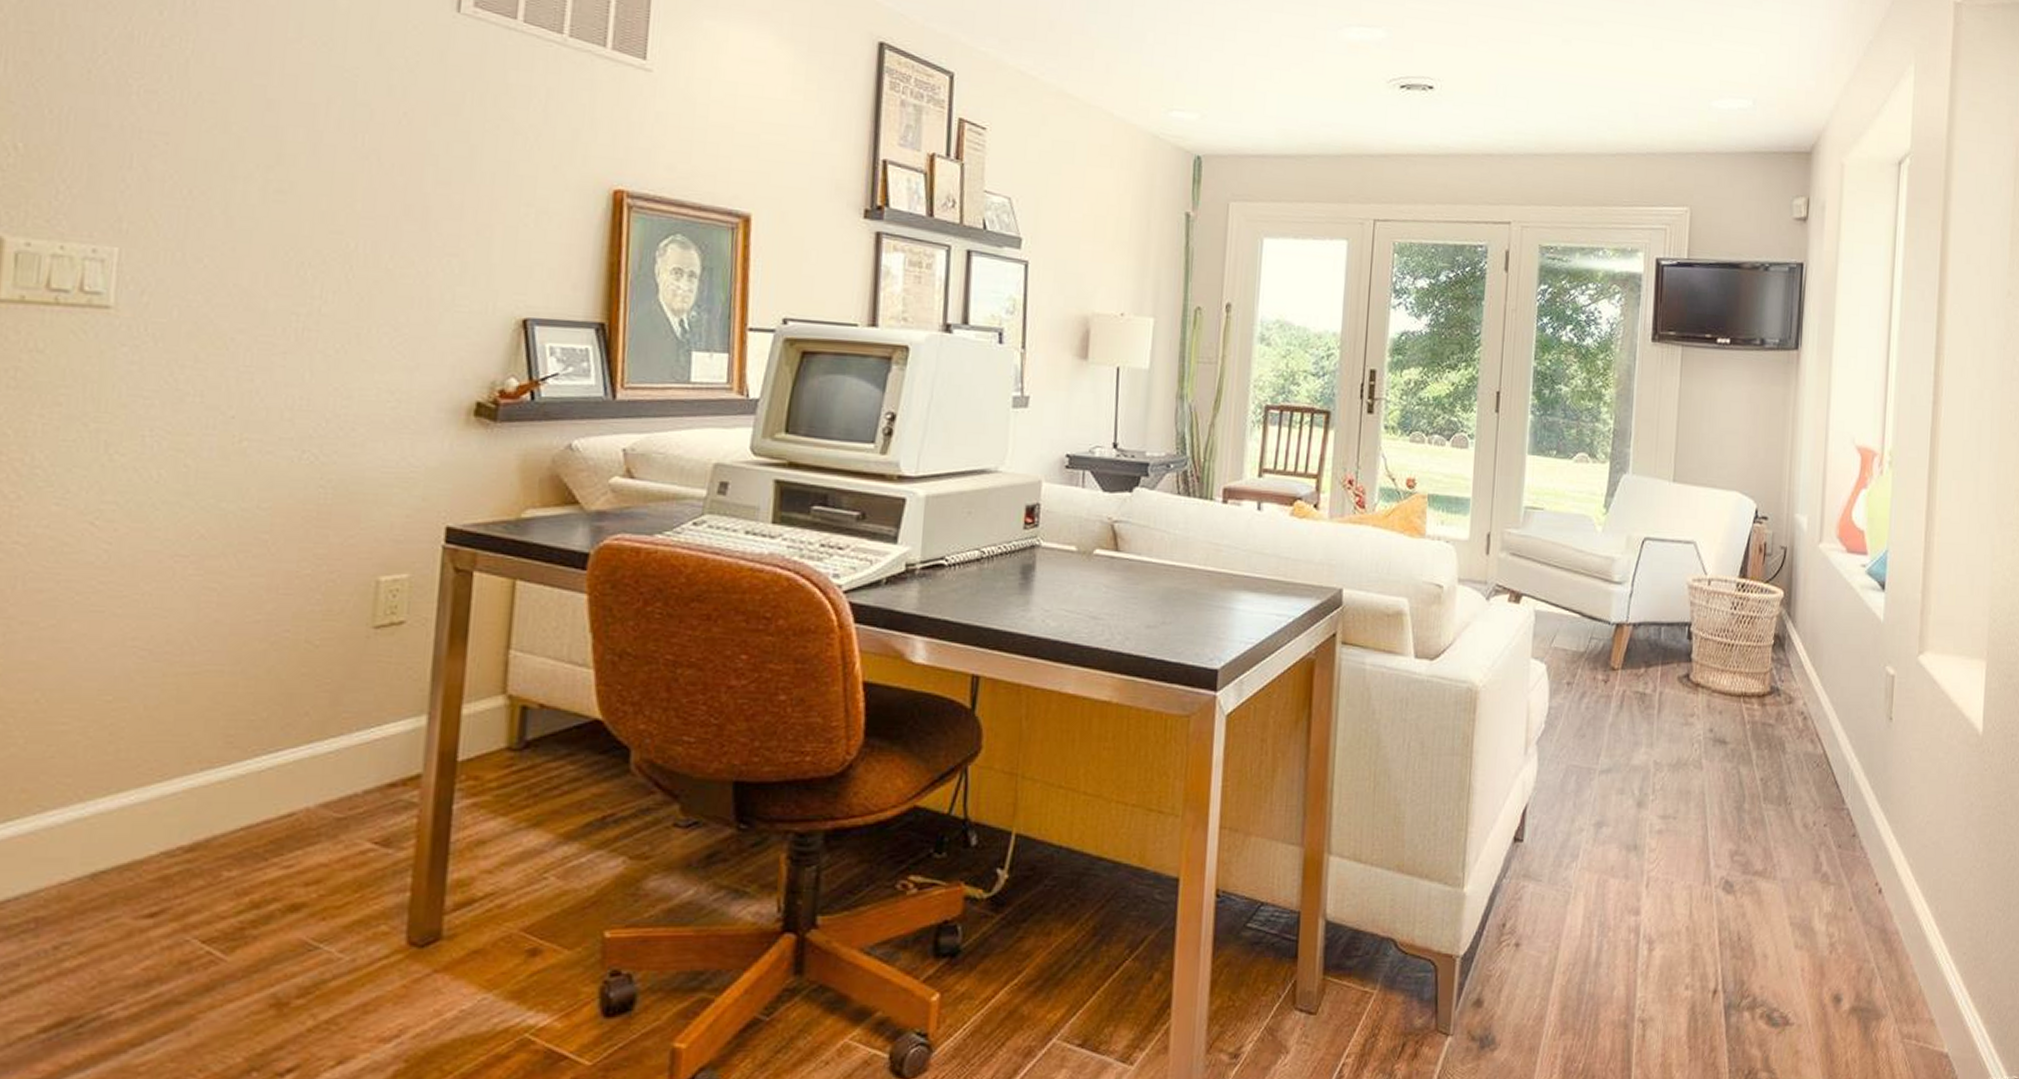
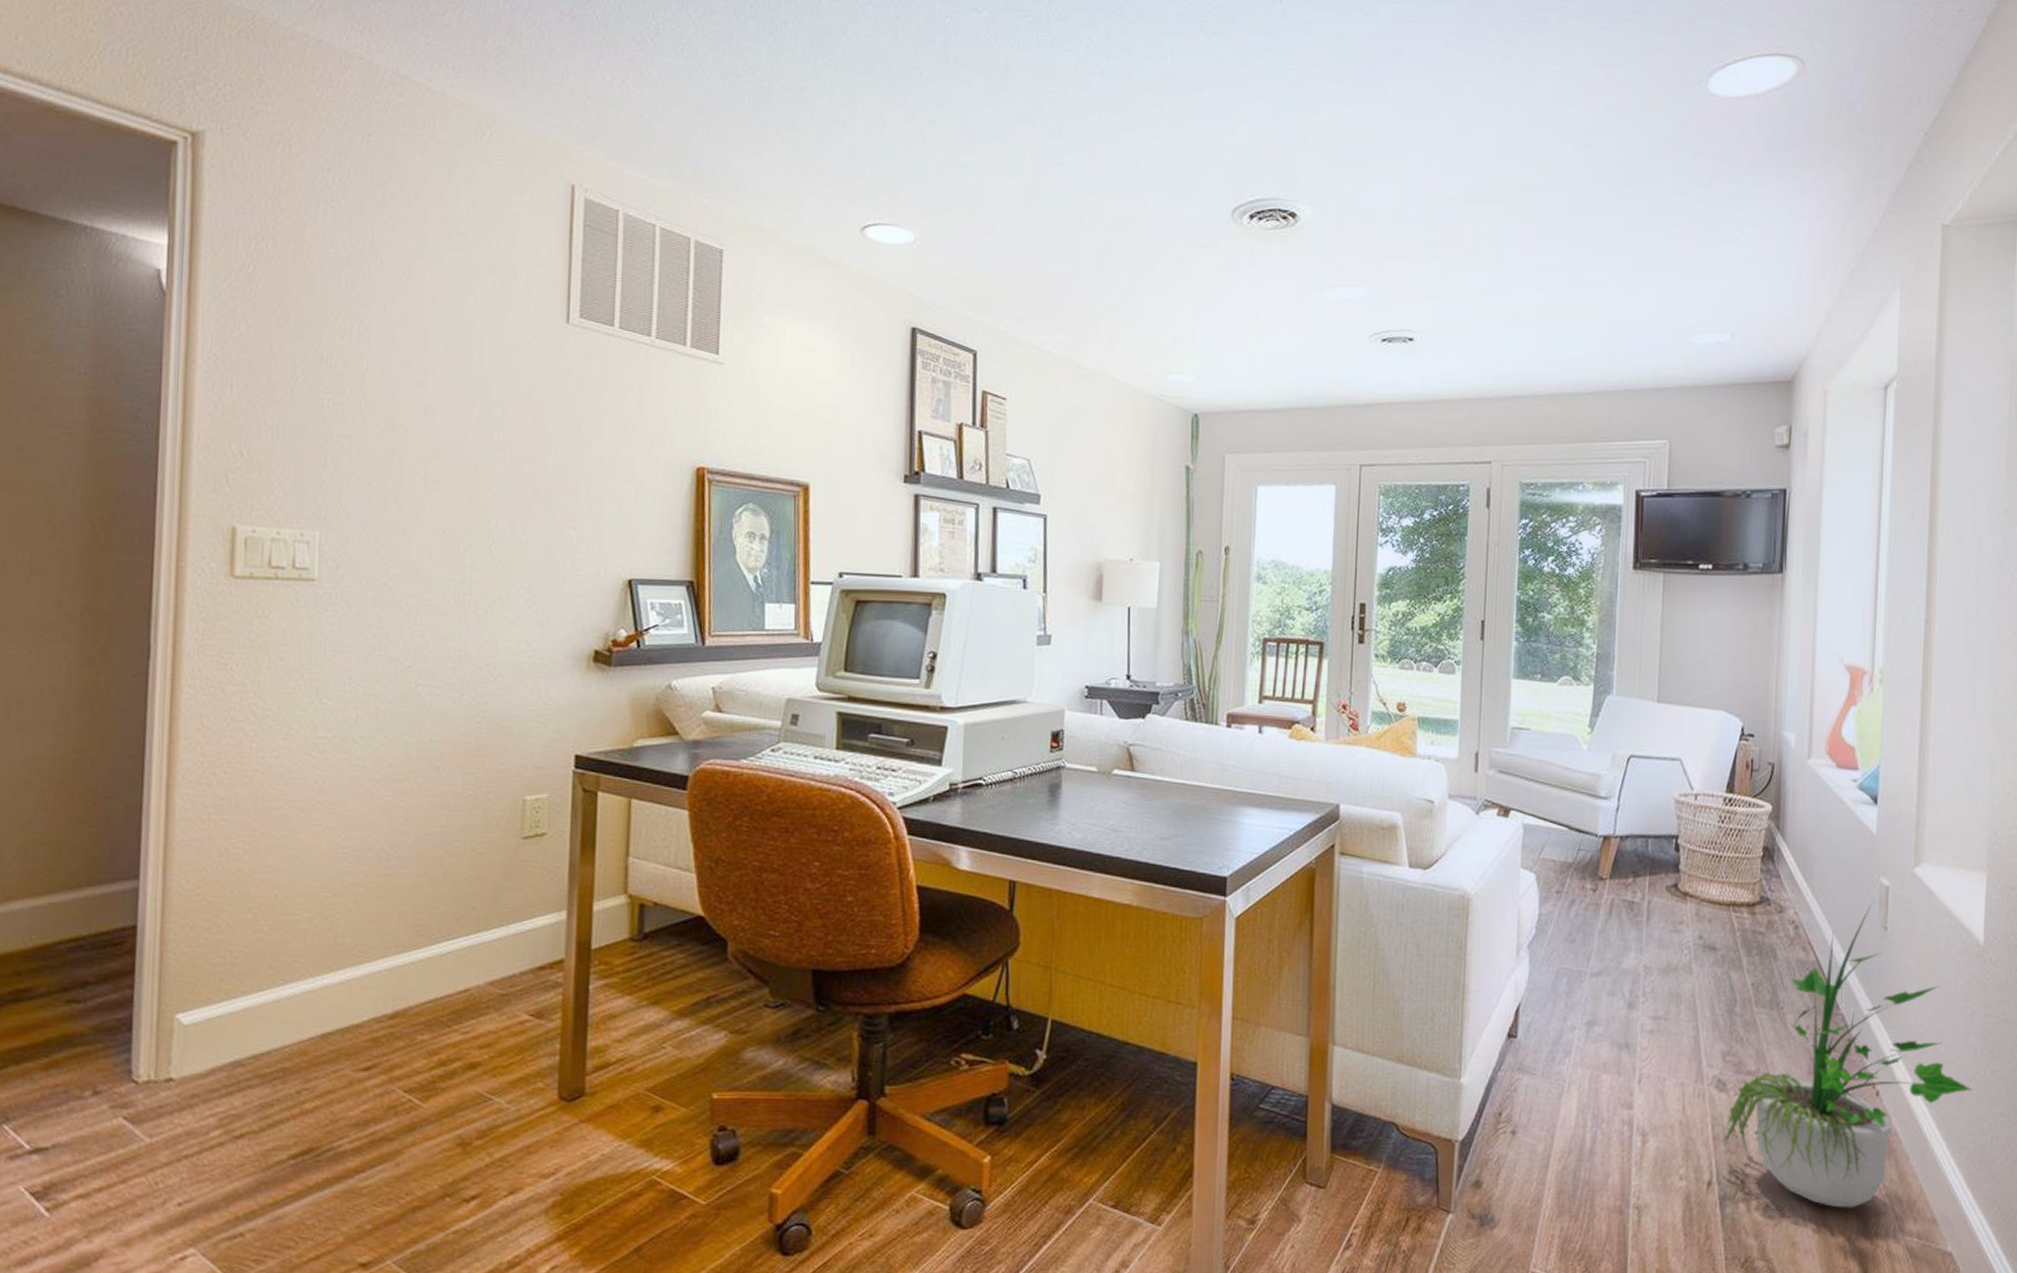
potted plant: none [1729,693,1970,1012] -> present [1723,903,1973,1208]

